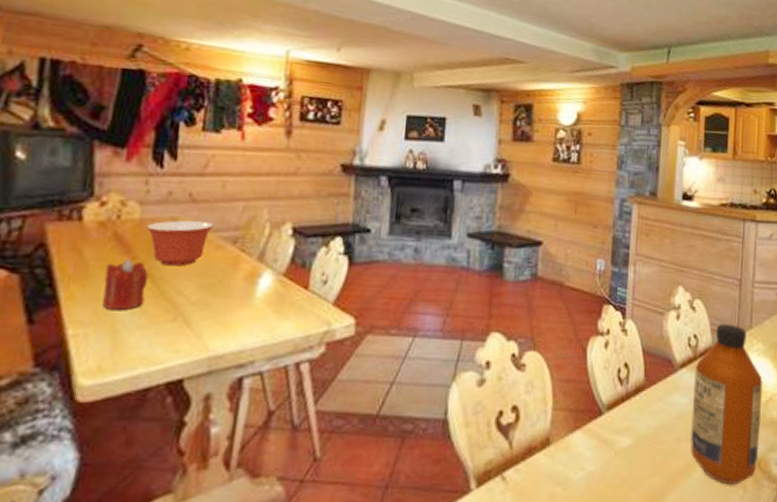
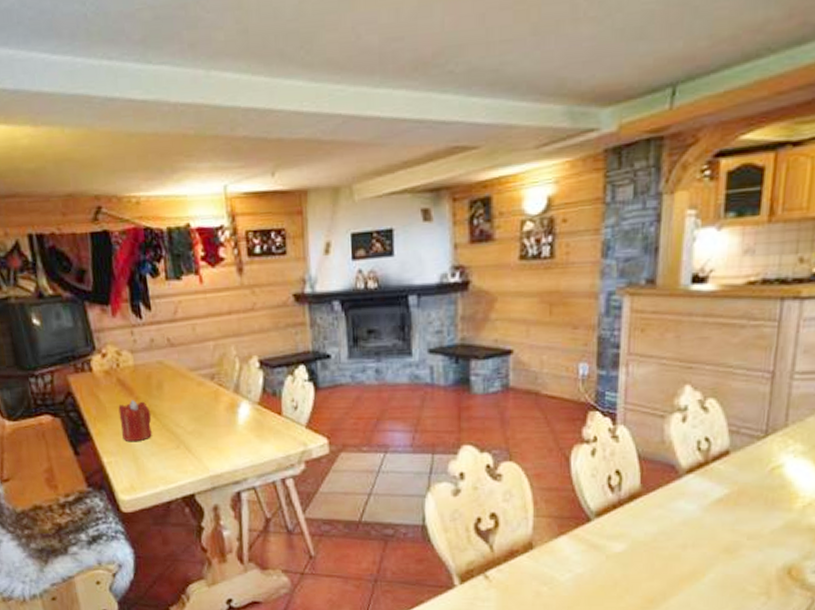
mixing bowl: present [146,220,214,266] -> none [140,363,192,403]
bottle: present [690,324,763,486] -> none [698,424,800,592]

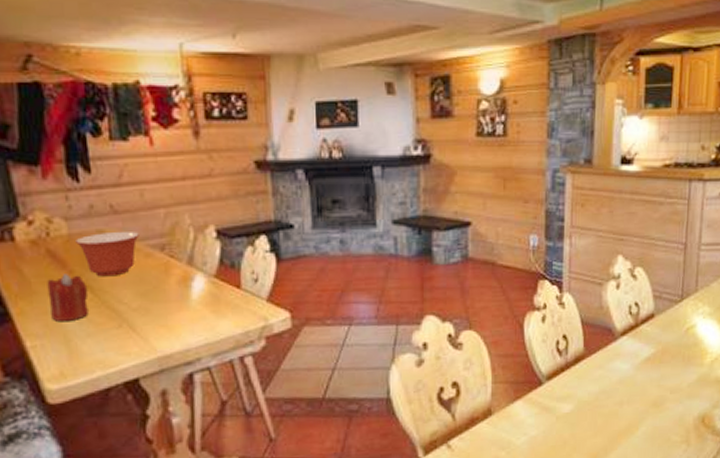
mixing bowl: none [140,363,192,403] -> present [76,232,139,277]

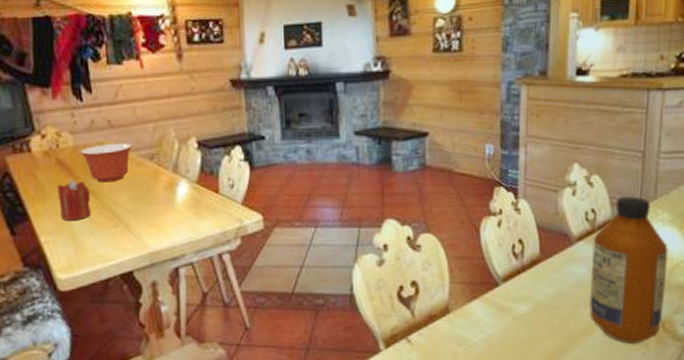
bottle: none [632,289,708,442] -> present [589,196,668,345]

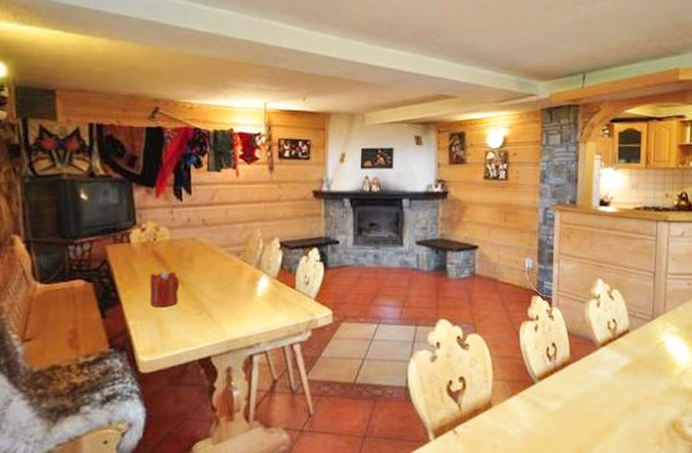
mixing bowl: present [80,143,132,183] -> none [175,240,222,274]
bottle: present [589,196,668,345] -> none [611,310,676,443]

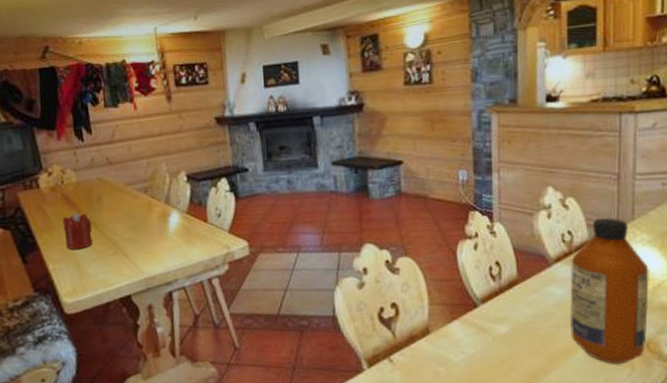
bottle: none [611,310,676,443] -> present [569,218,649,365]

